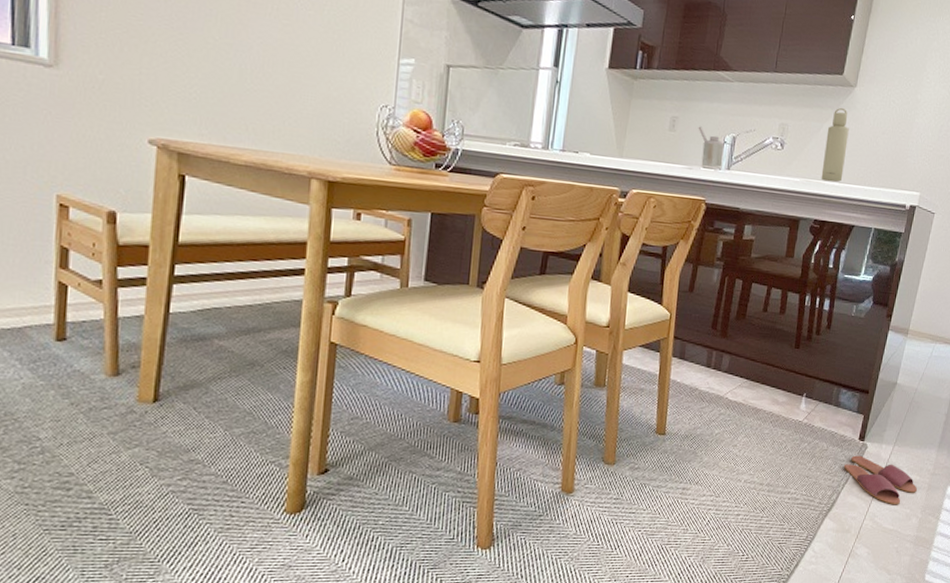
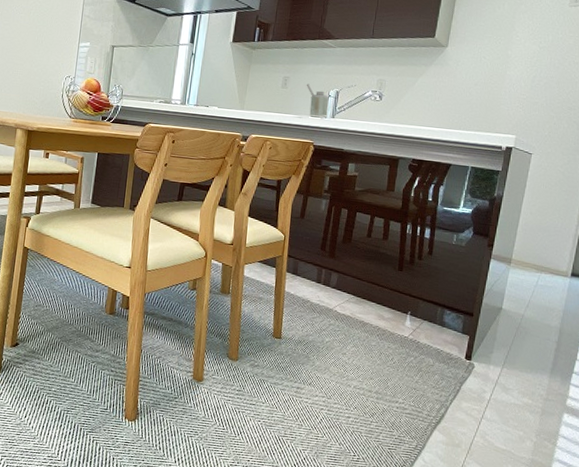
bottle: present [821,107,849,183] -> none [417,64,443,127]
slippers: present [843,455,917,505] -> none [450,373,530,426]

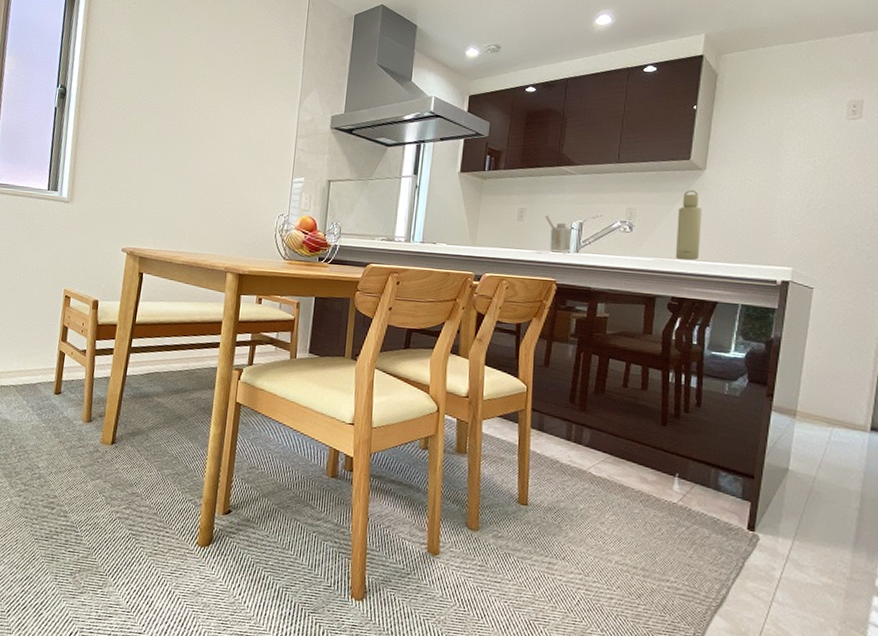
bottle: none [417,64,443,127] -> present [675,189,702,261]

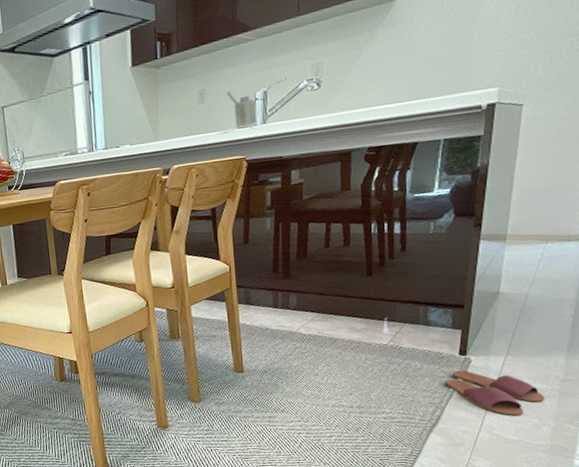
bottle: present [675,189,702,261] -> none [368,26,396,107]
slippers: none [731,546,830,611] -> present [444,370,544,416]

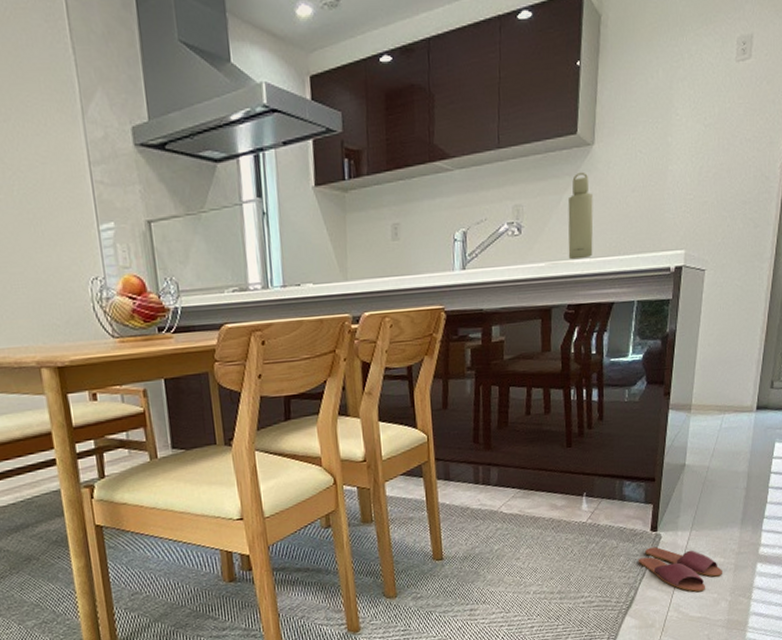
soap dispenser: present [226,91,258,129] -> none [423,228,457,274]
bottle: none [368,26,396,107] -> present [567,171,594,260]

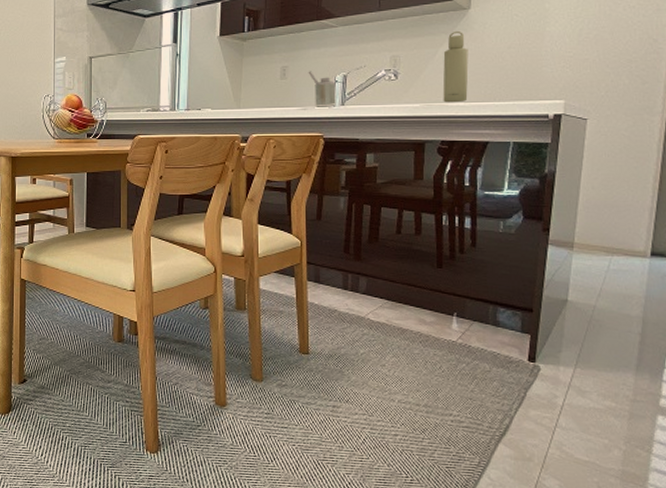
soap dispenser: none [423,228,457,274] -> present [308,71,336,107]
slippers: present [638,546,722,592] -> none [513,377,614,434]

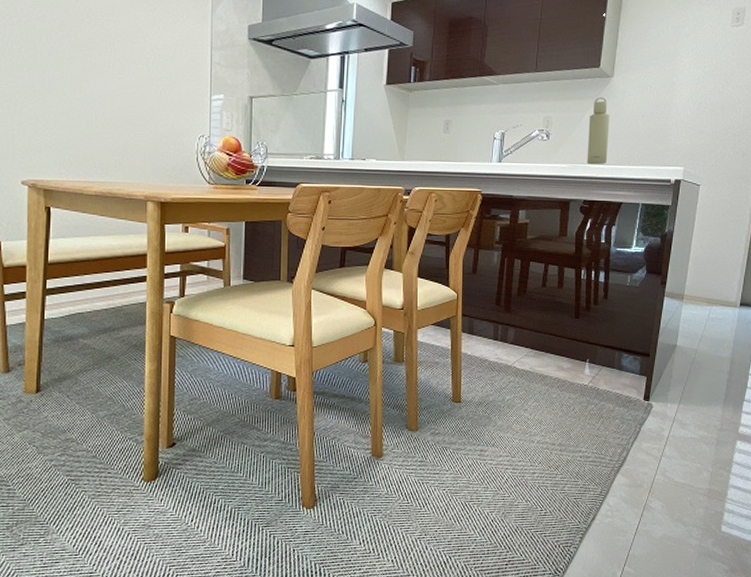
soap dispenser: present [308,71,336,107] -> none [469,126,495,164]

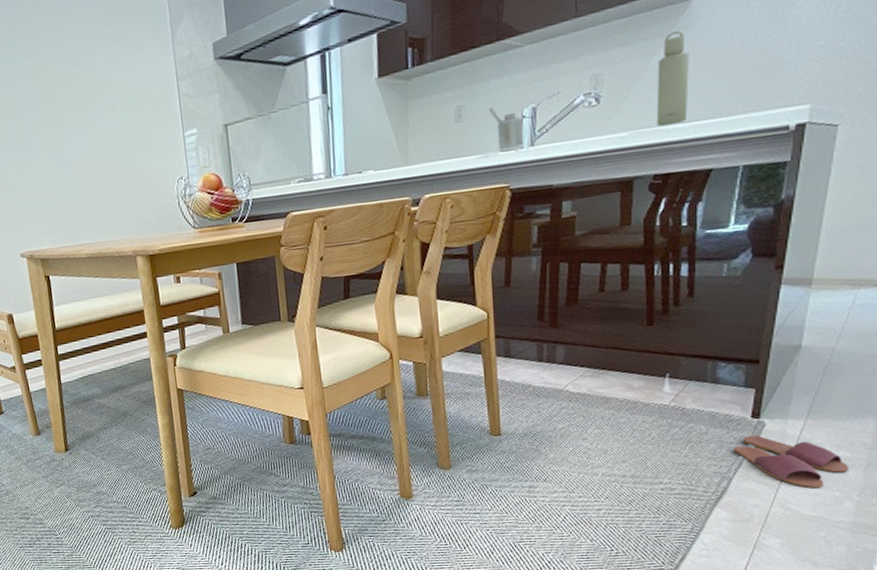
soap dispenser: none [469,126,495,164] -> present [488,107,524,152]
slippers: none [631,414,705,460] -> present [733,435,848,488]

